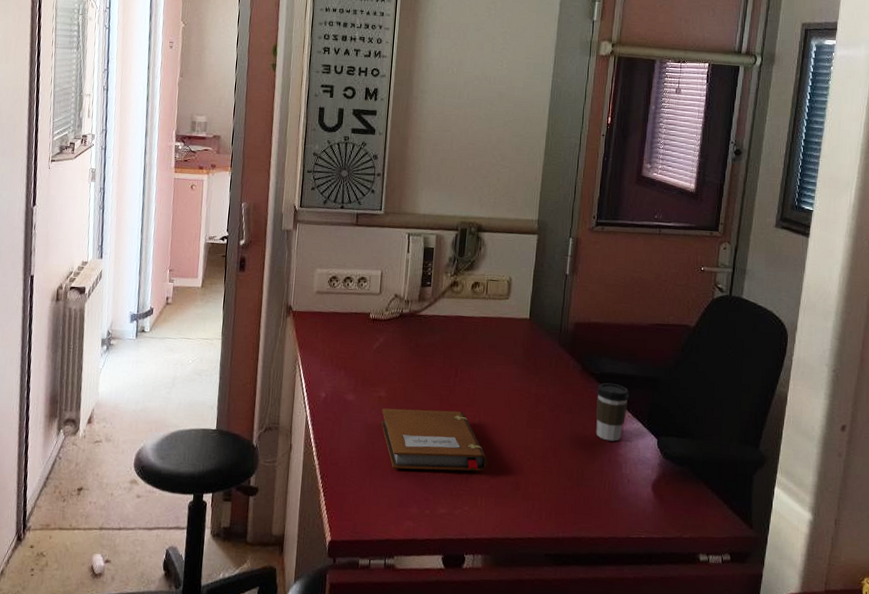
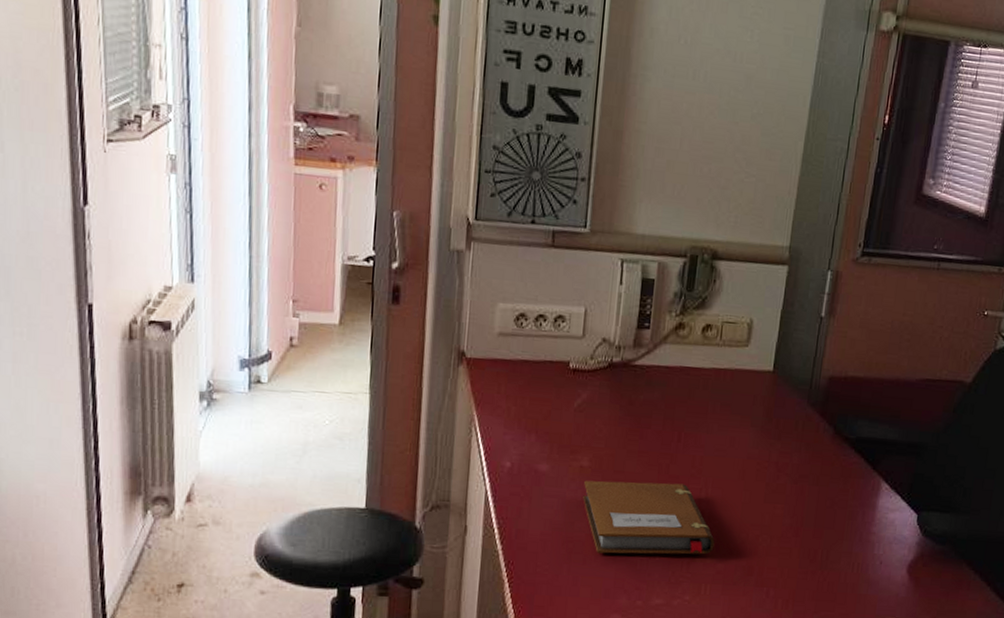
coffee cup: present [596,382,629,441] -> none [846,449,888,518]

